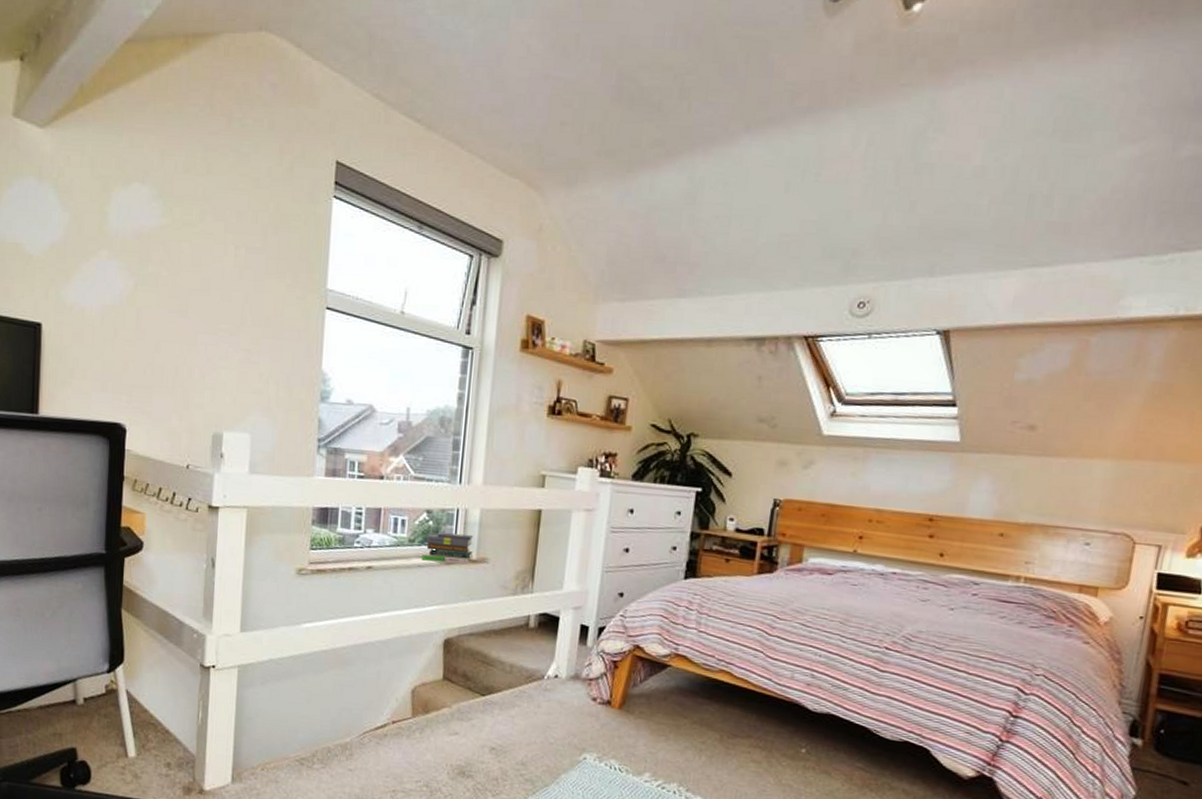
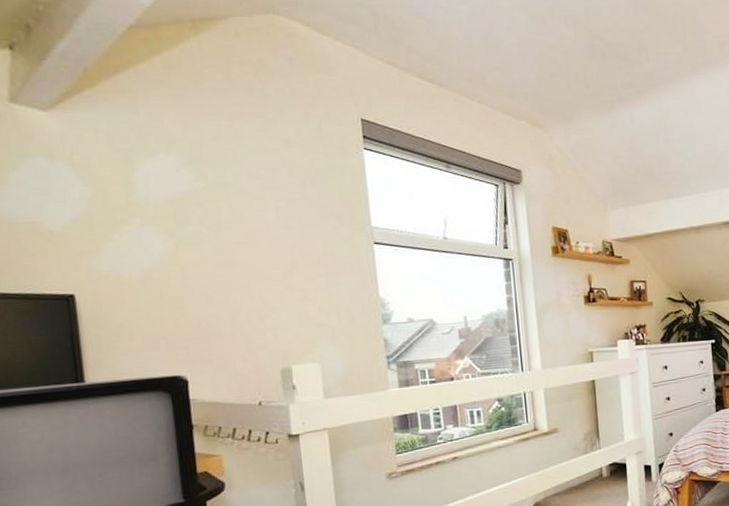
books: present [421,532,474,565] -> none [500,412,544,442]

